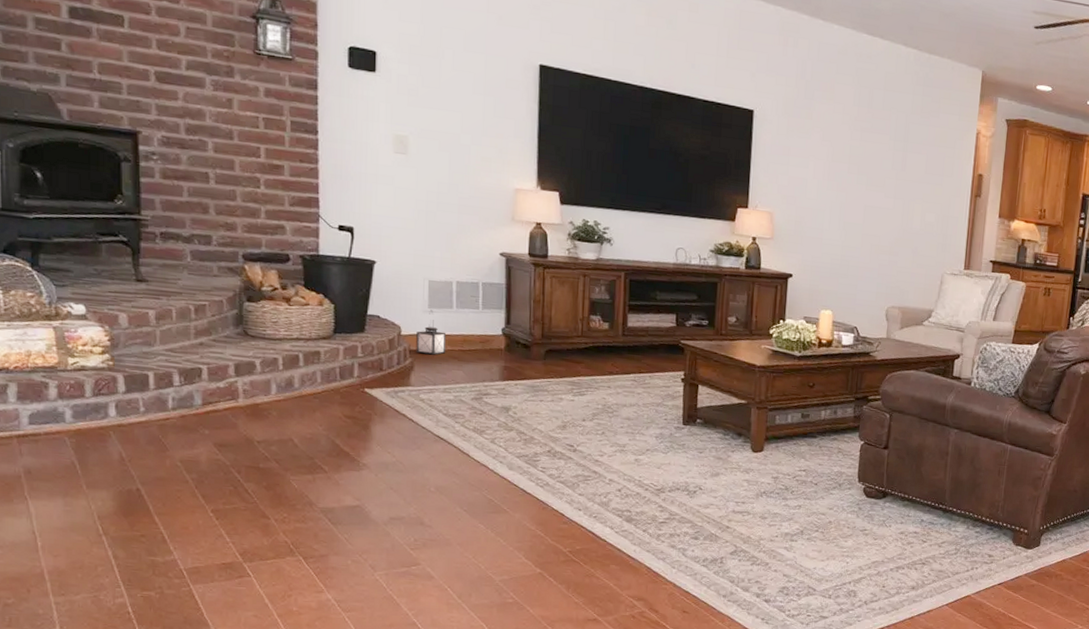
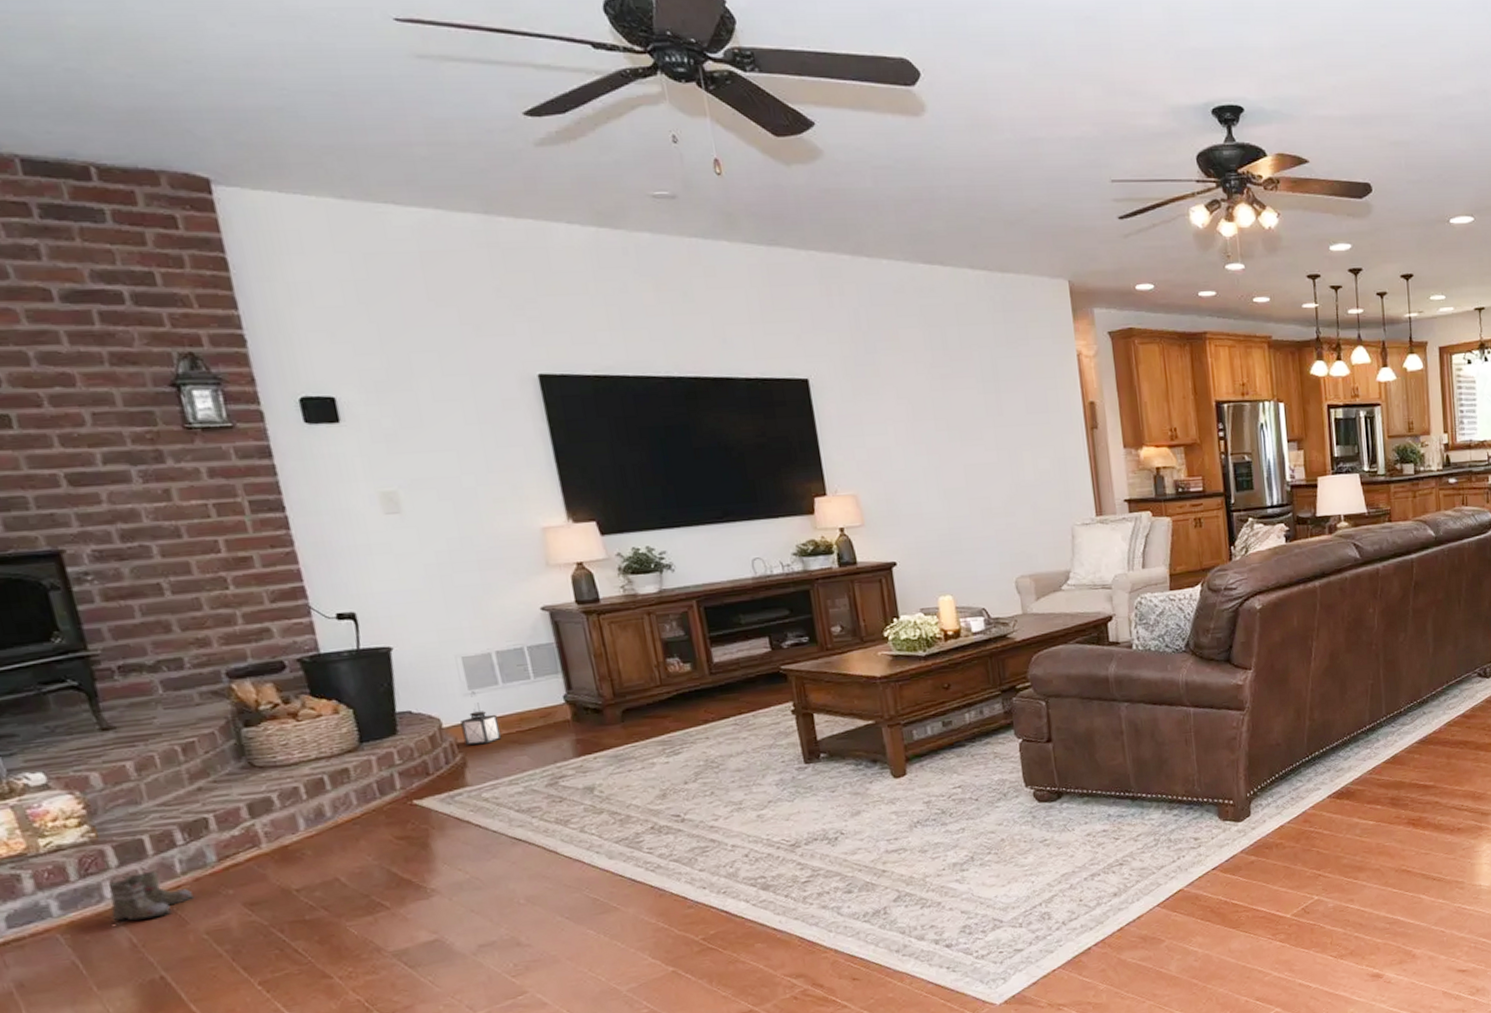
boots: none [111,401,178,441] -> present [108,870,195,926]

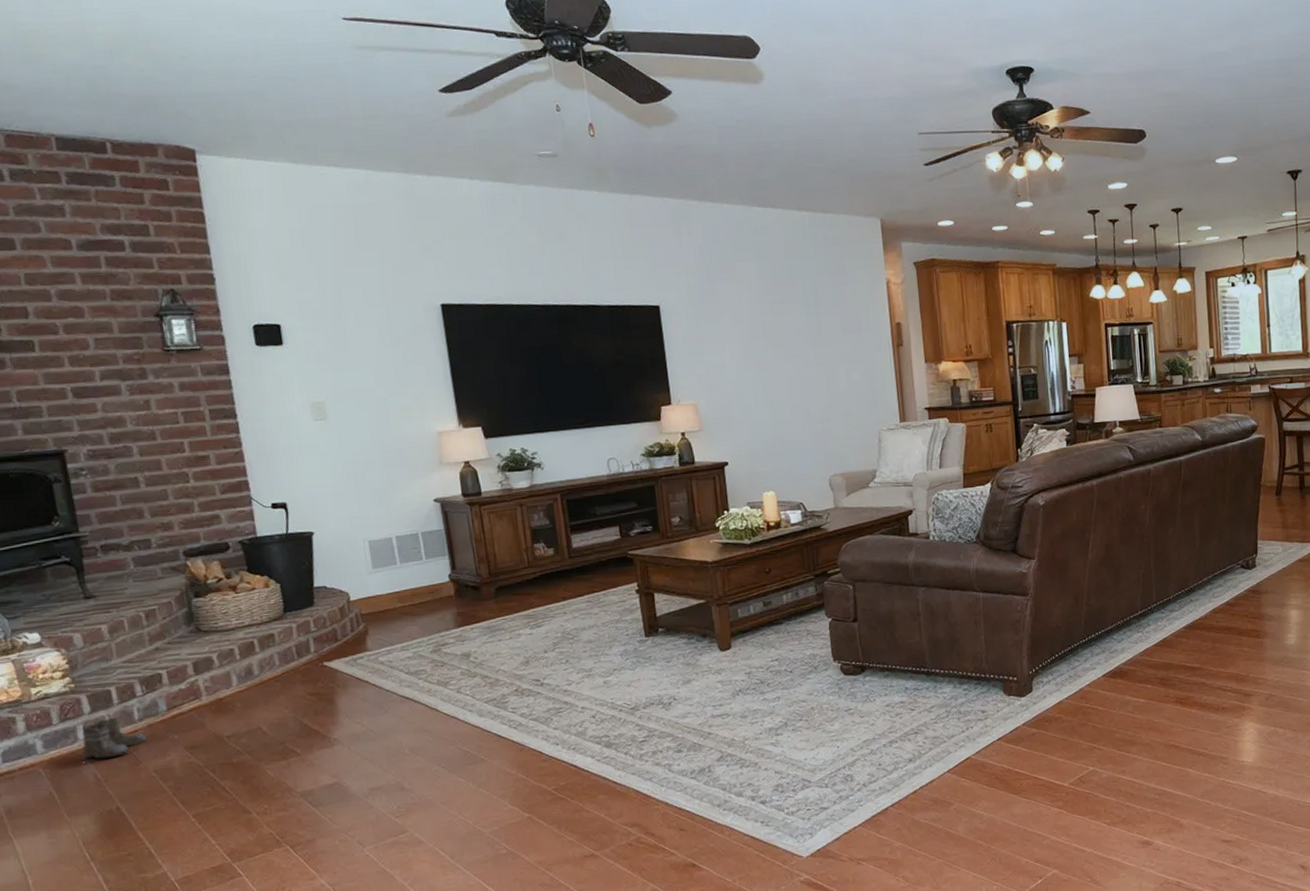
lantern: present [460,691,502,746] -> none [365,570,397,617]

